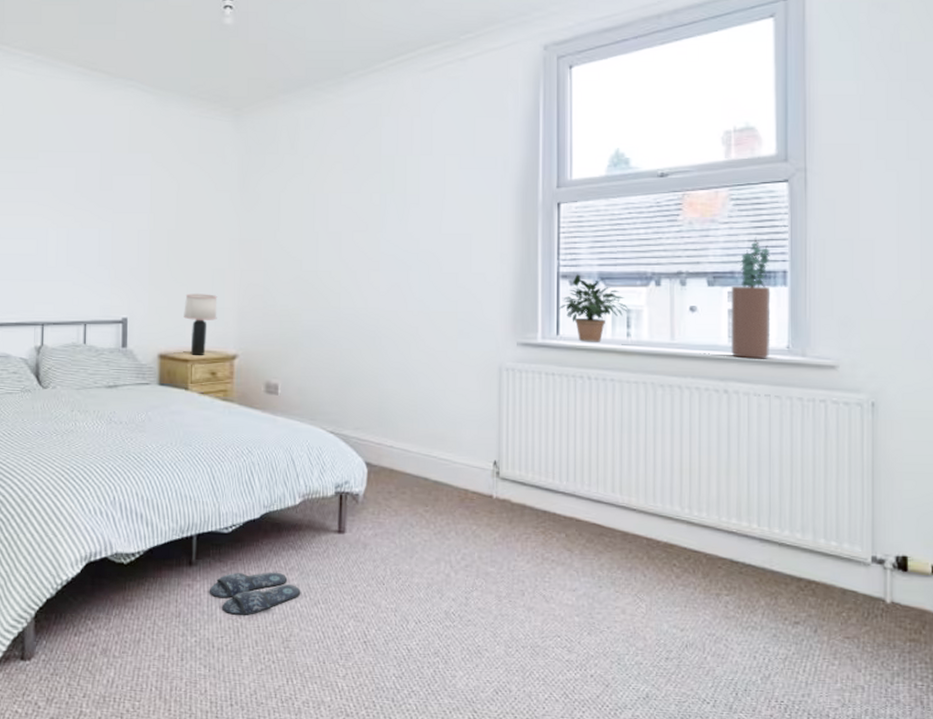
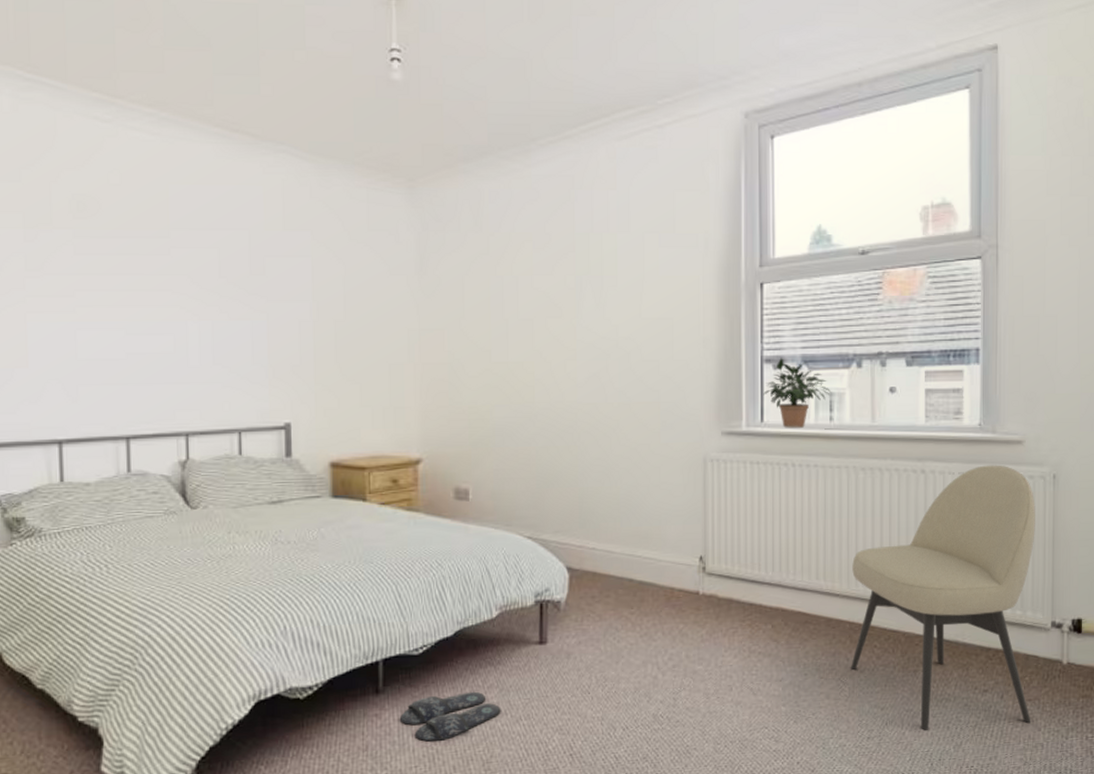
table lamp: present [184,293,218,355] -> none [357,392,397,462]
chair: none [648,388,852,662] -> present [851,465,1035,730]
vase: present [730,236,771,359] -> none [927,314,965,438]

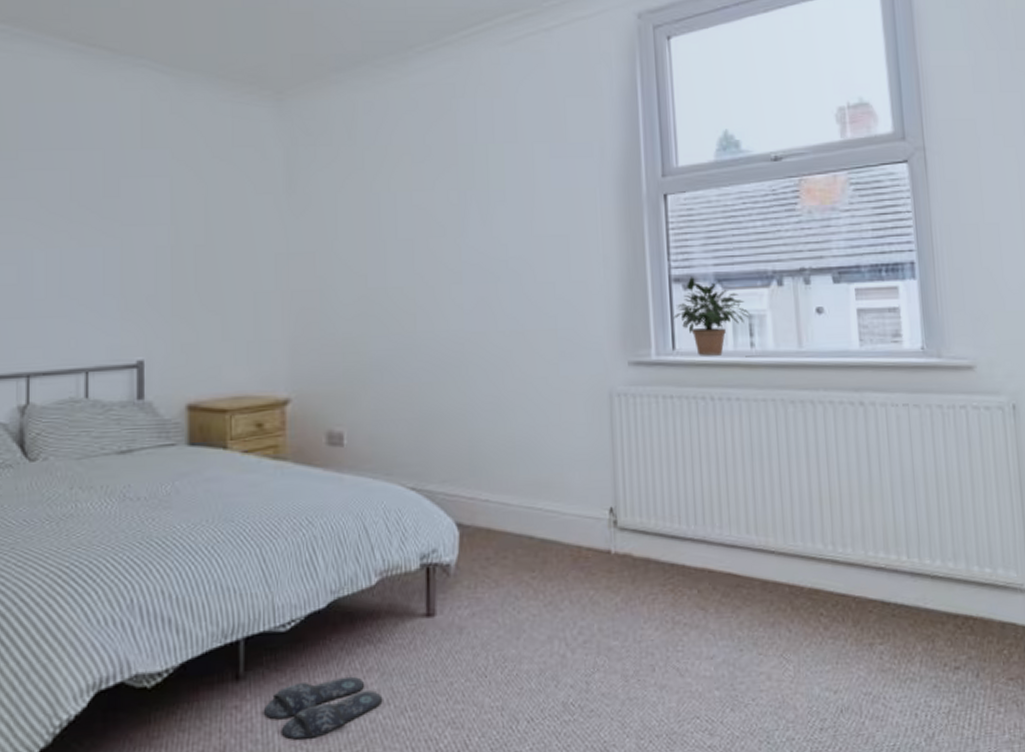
chair: present [851,465,1035,730] -> none [787,394,1016,719]

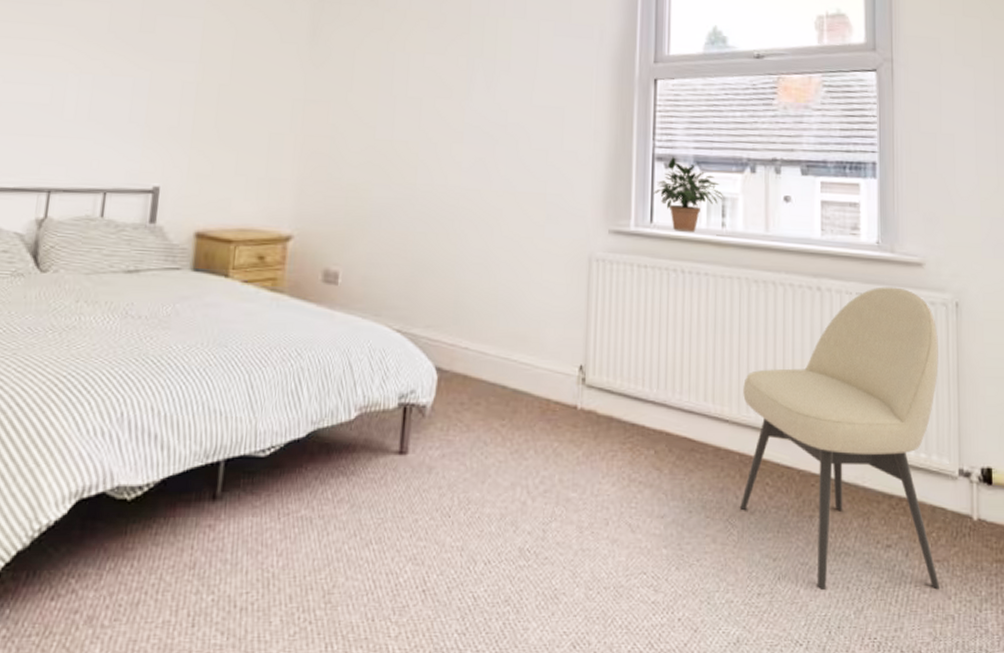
slippers: present [264,676,383,740] -> none [236,505,350,563]
chair: none [787,394,1016,719] -> present [740,287,940,589]

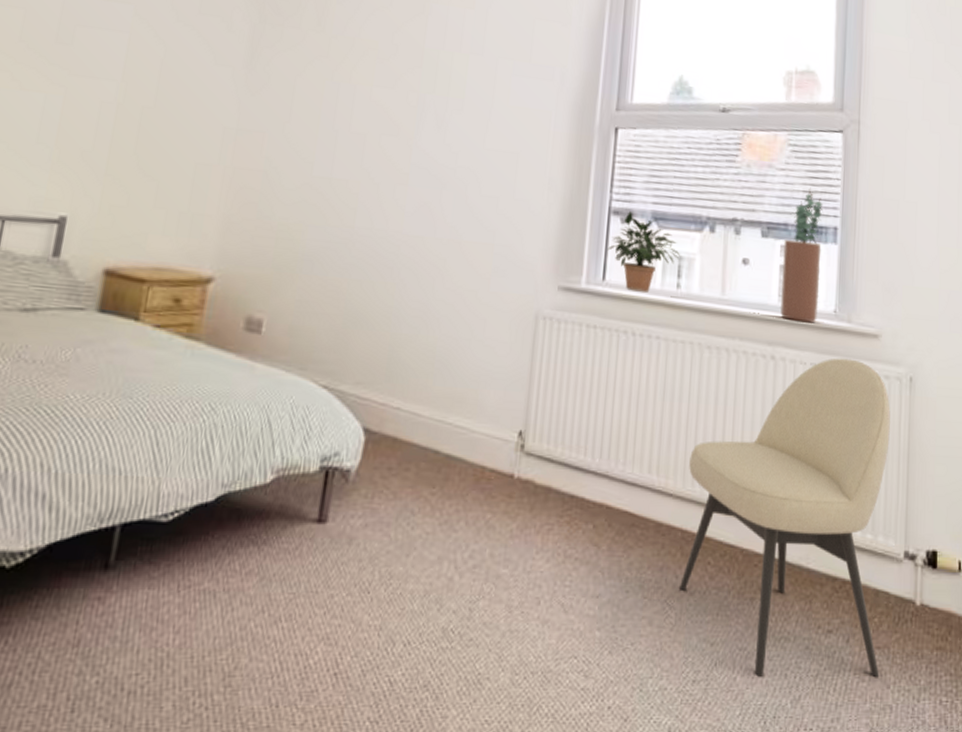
vase: none [823,125,861,255] -> present [779,187,823,323]

